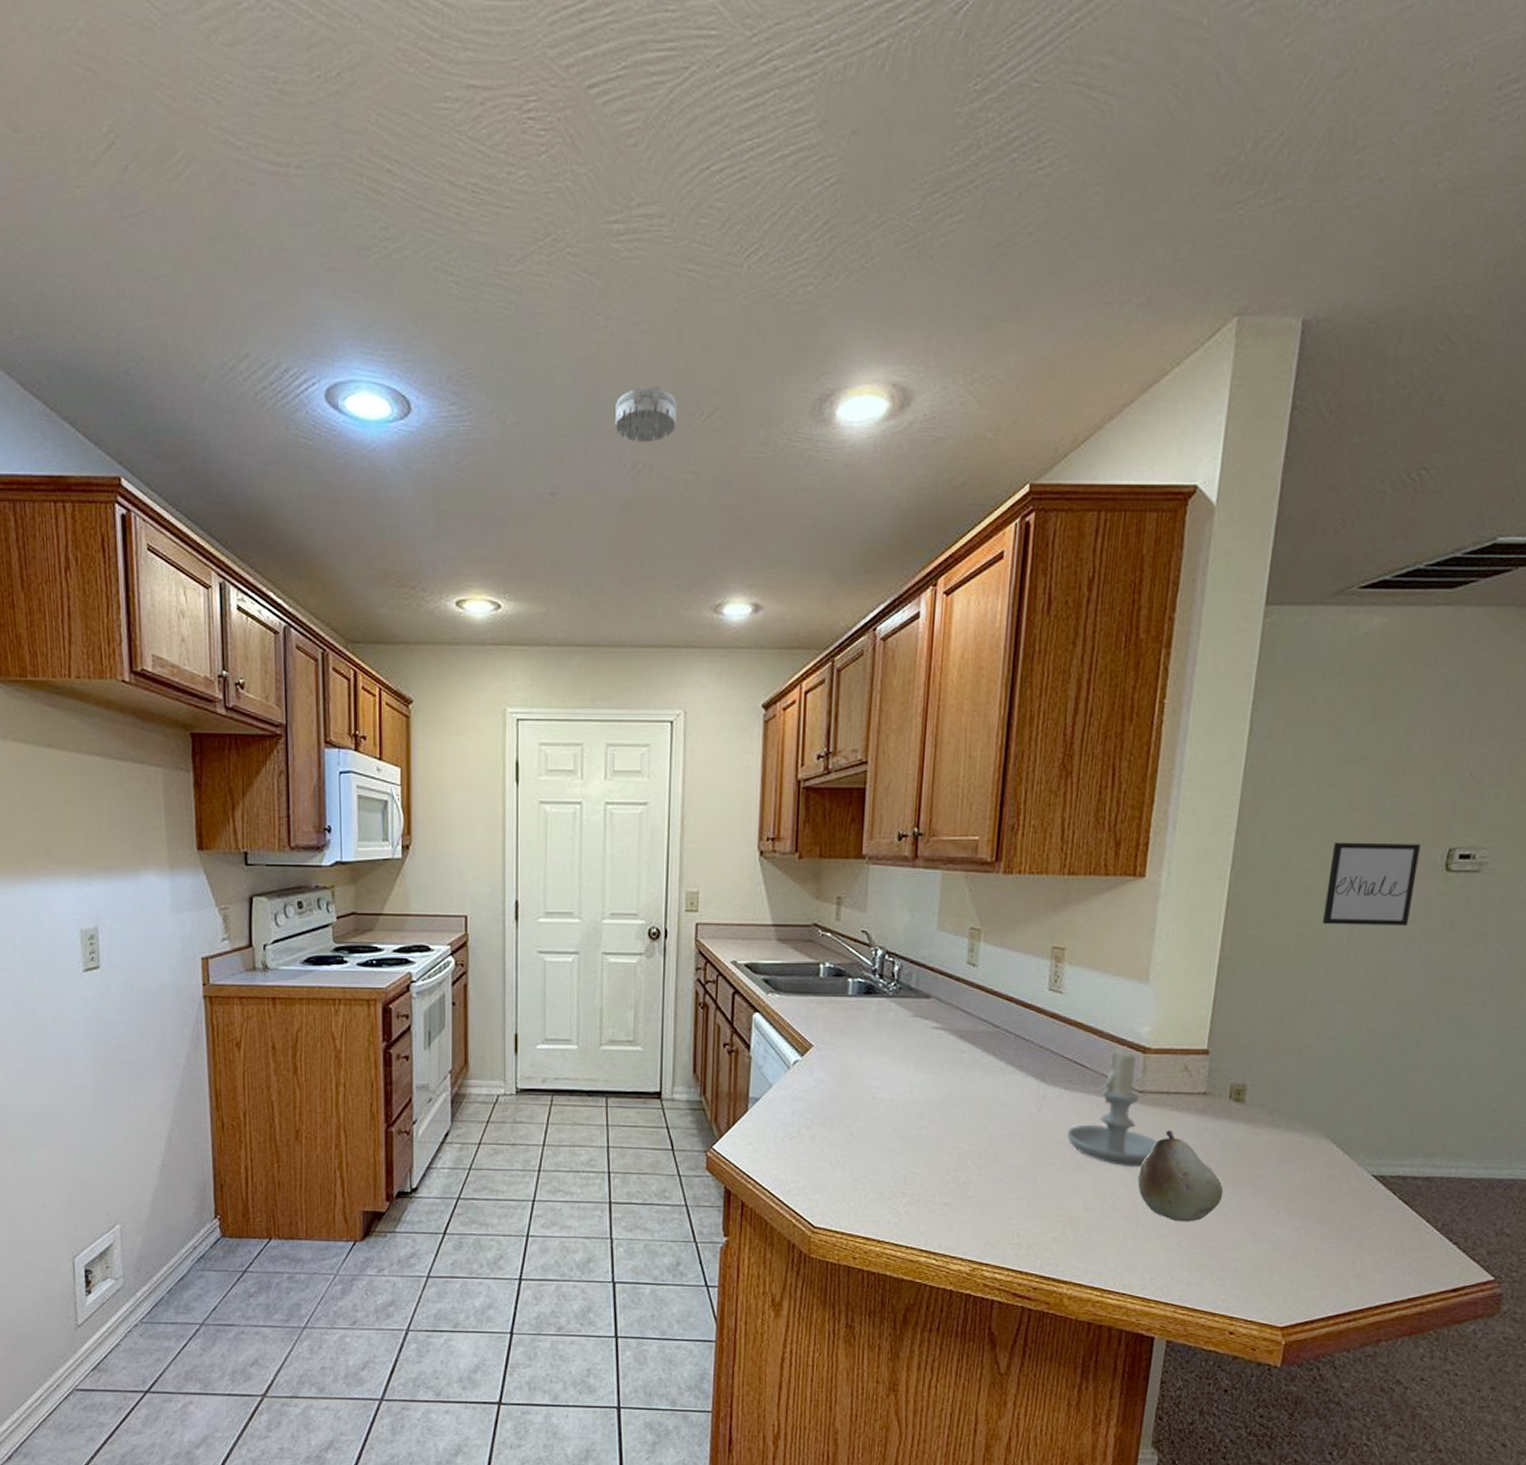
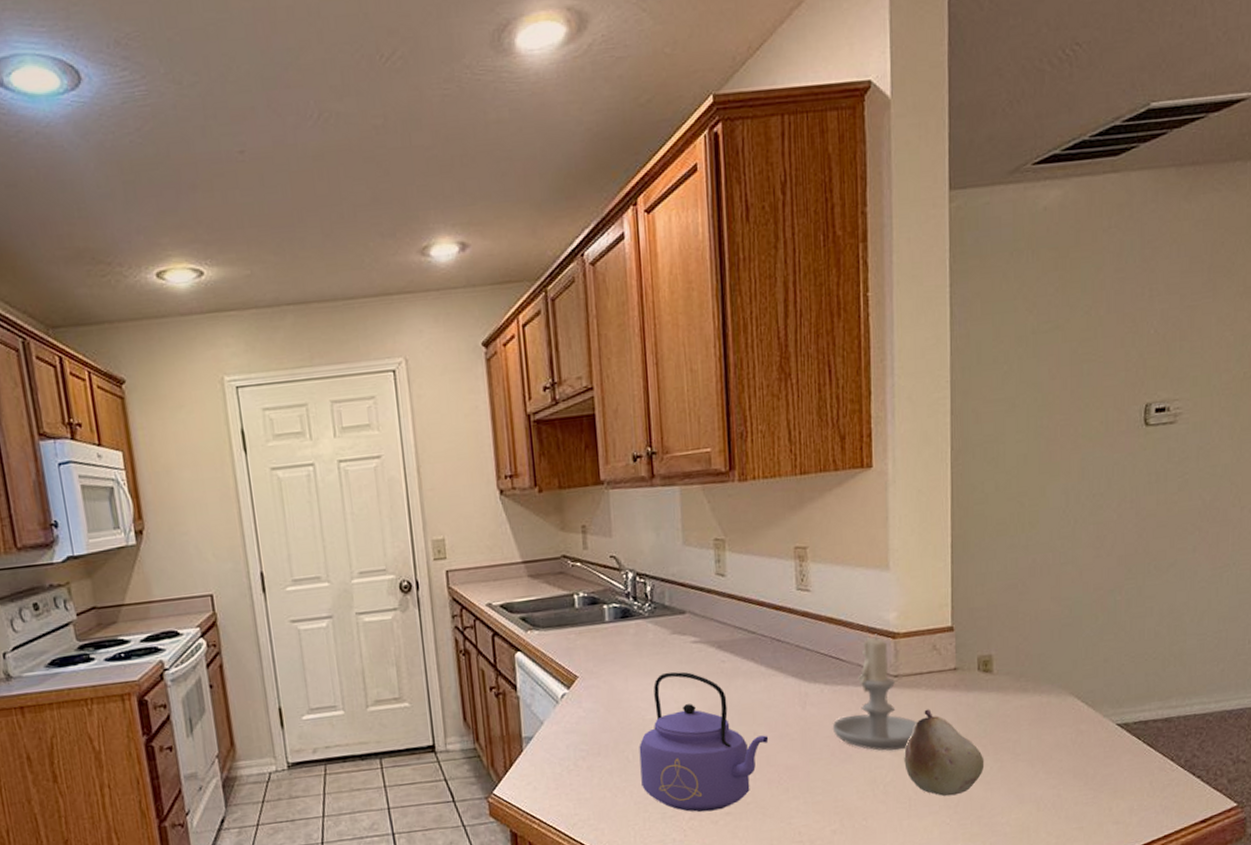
smoke detector: present [615,386,677,443] -> none [293,31,358,91]
kettle: none [863,1054,999,1199] -> present [639,671,769,812]
wall art: present [1323,842,1420,926] -> none [1041,403,1119,492]

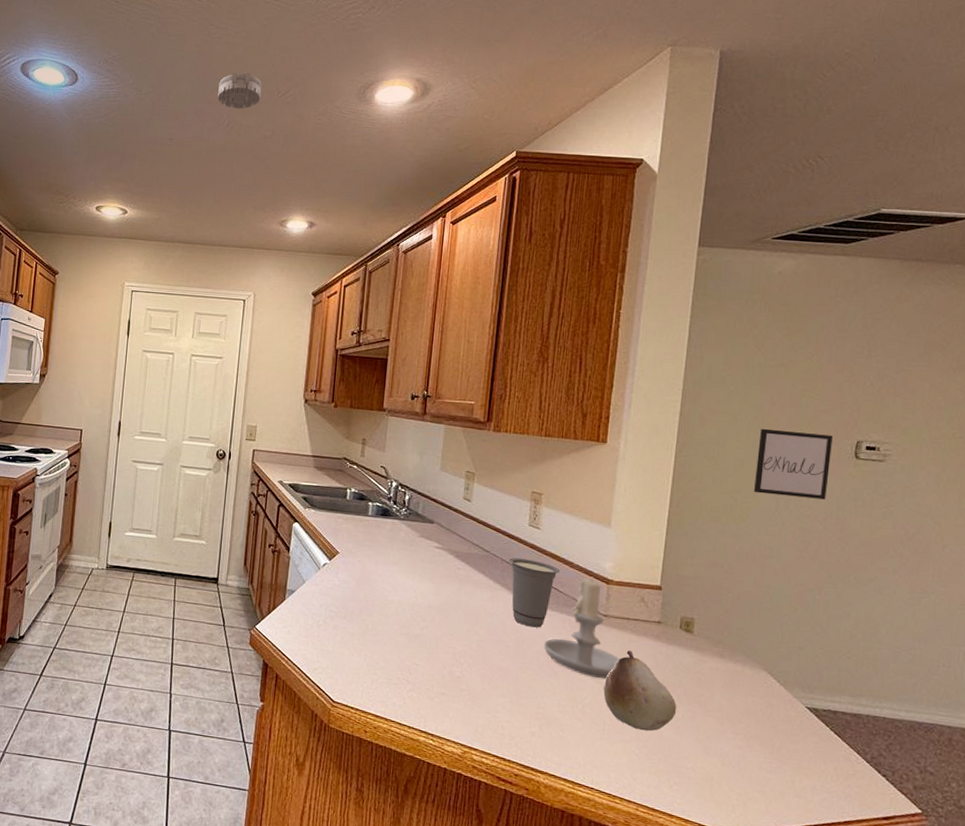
smoke detector: none [293,31,358,91] -> present [217,72,262,109]
kettle: present [639,671,769,812] -> none [375,566,488,689]
cup: none [780,630,839,711] -> present [509,558,560,628]
wall art: none [1041,403,1119,492] -> present [754,428,833,500]

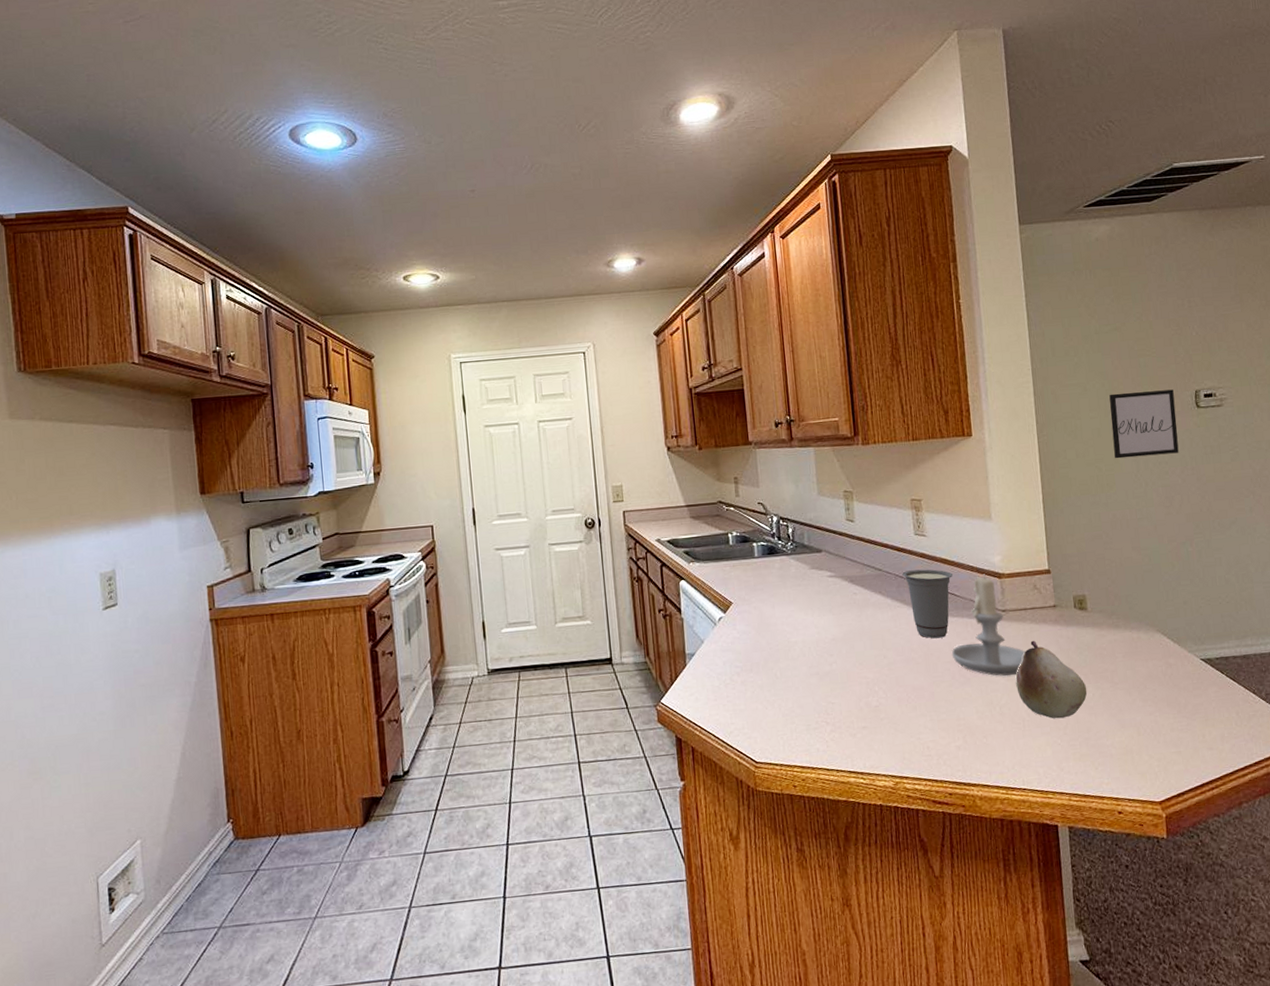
smoke detector: present [217,72,262,109] -> none [514,108,562,149]

